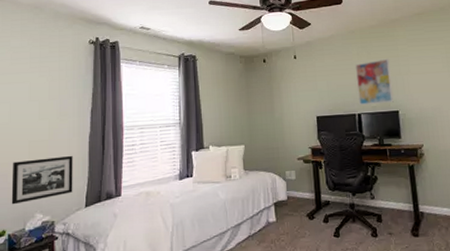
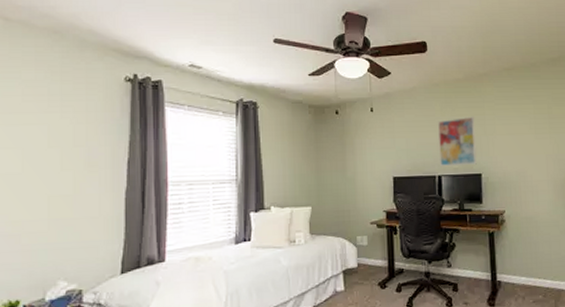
picture frame: present [11,155,73,205] -> none [26,213,105,271]

